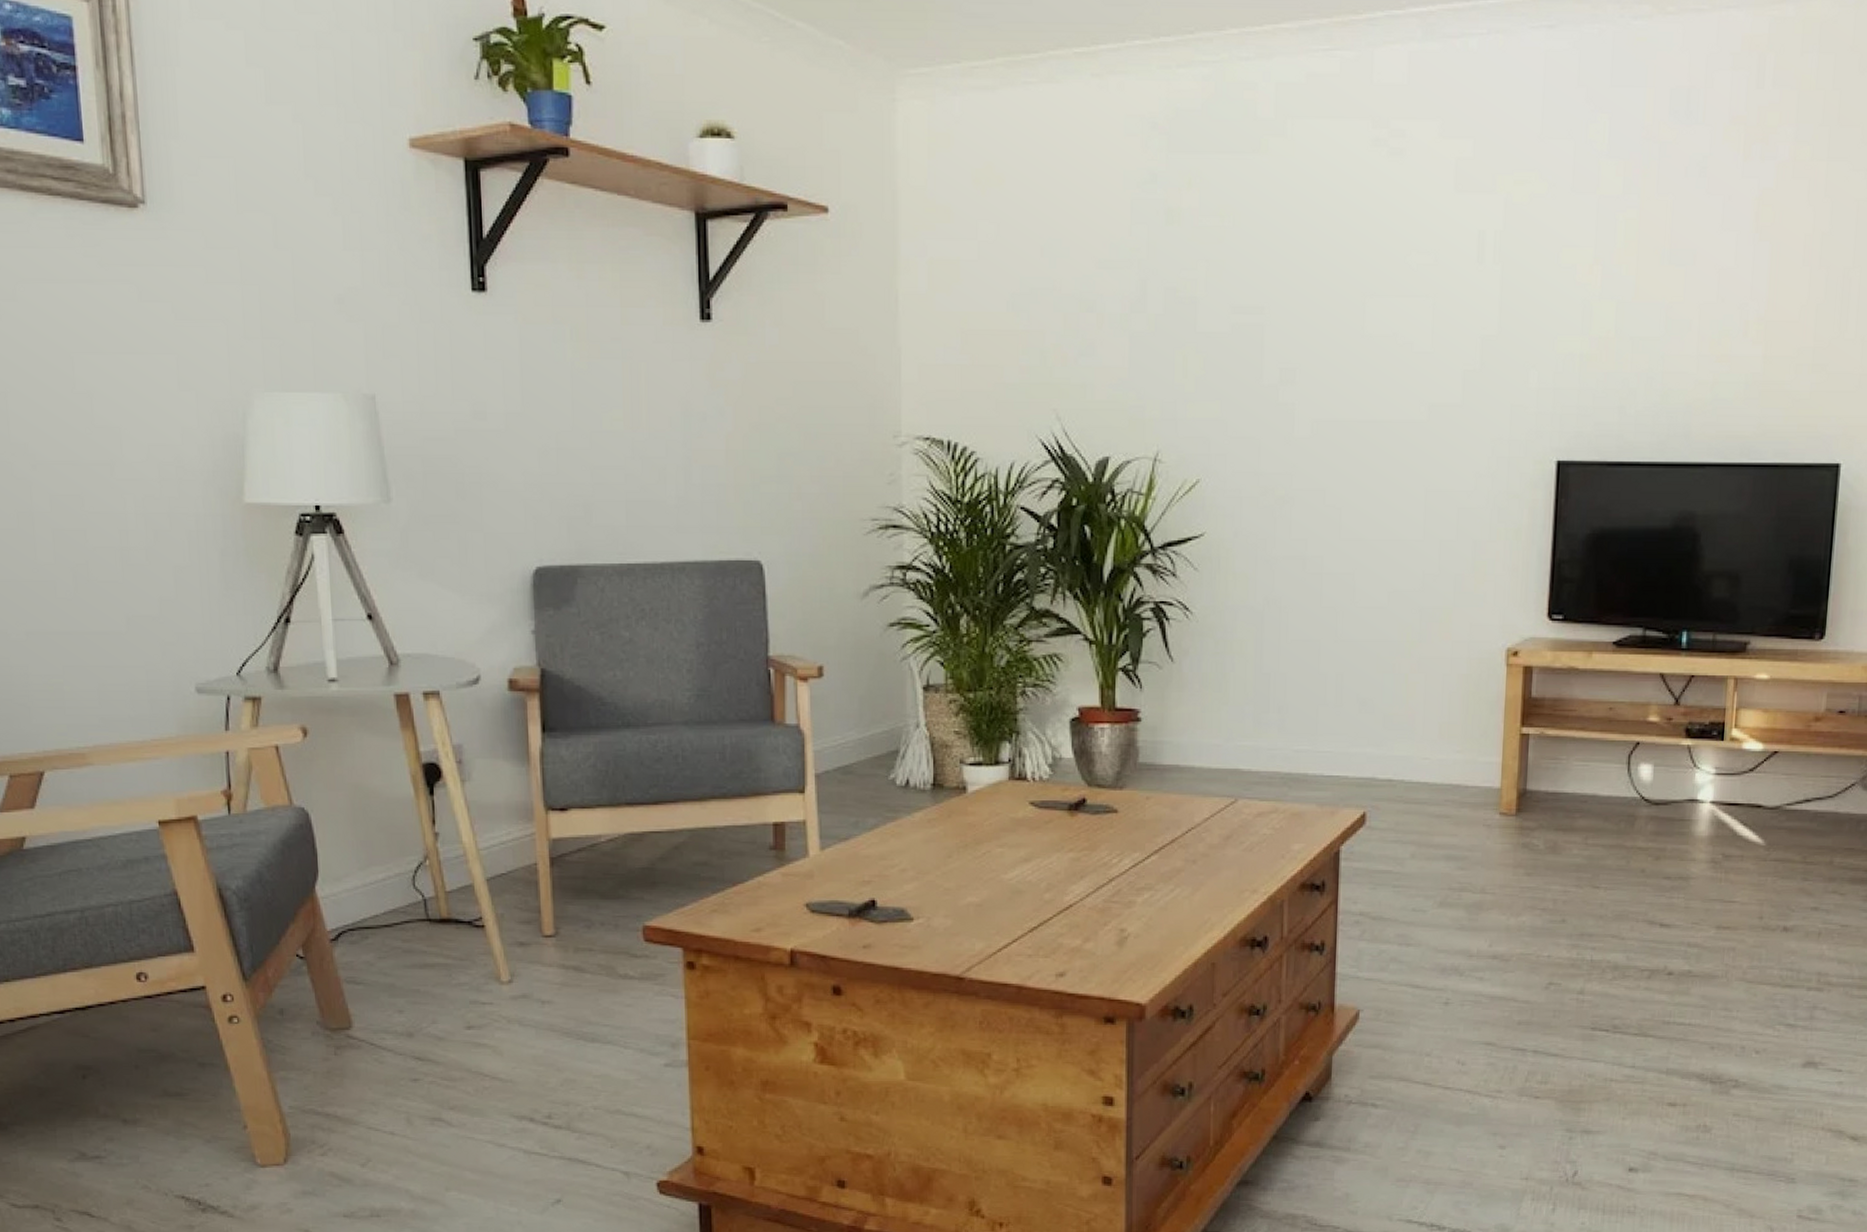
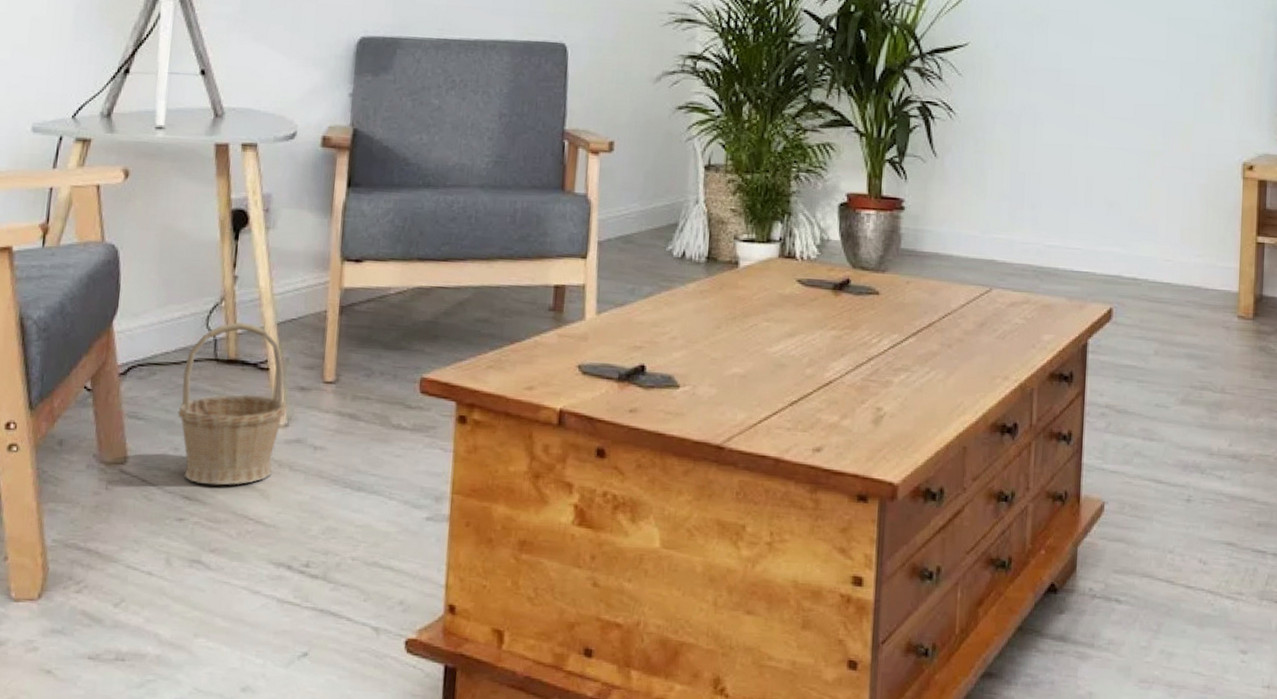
basket: none [396,880,508,1045] -> present [178,322,286,486]

